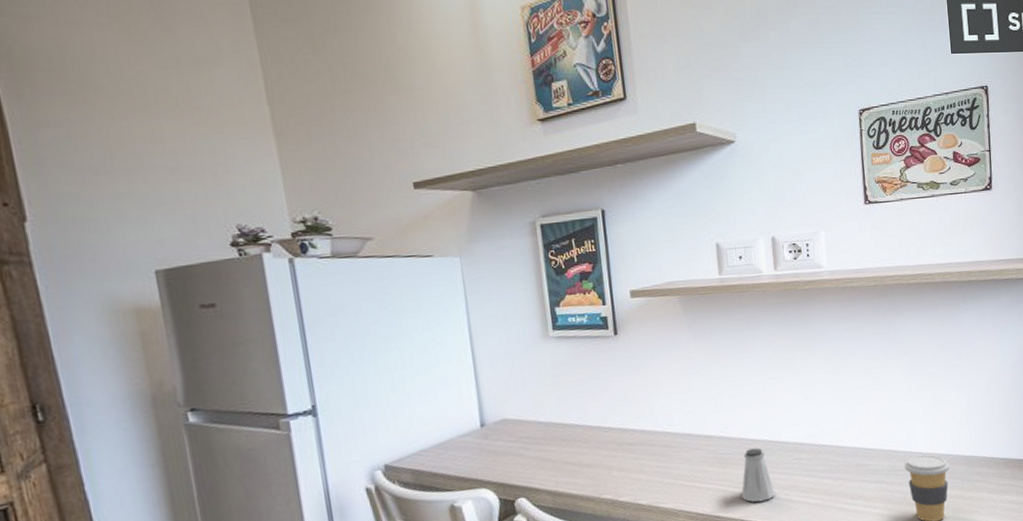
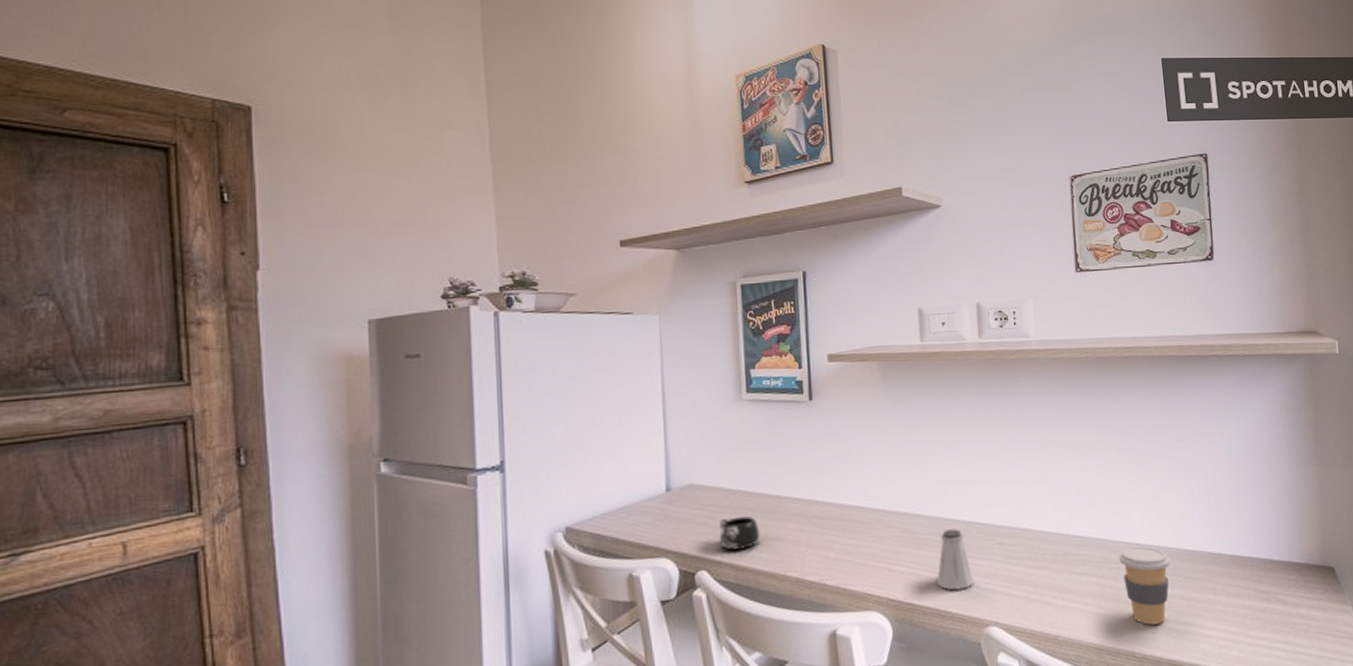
mug: none [535,446,575,478] -> present [719,516,760,551]

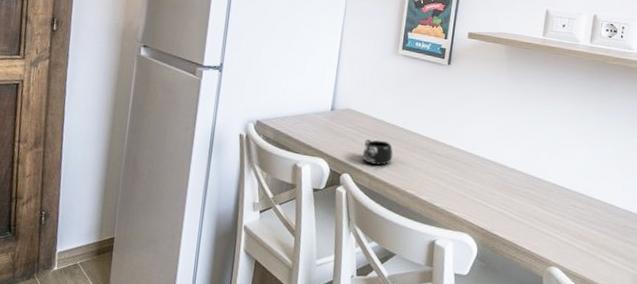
saltshaker: present [936,529,974,590] -> none [518,185,548,234]

